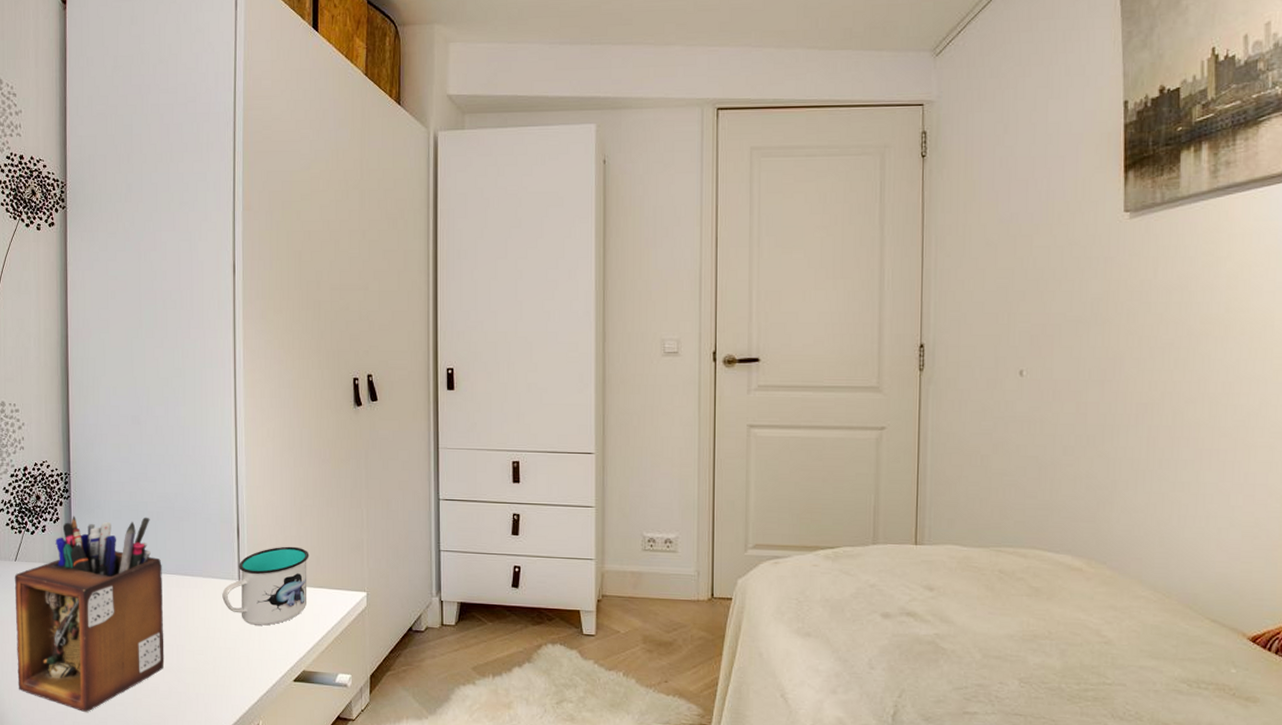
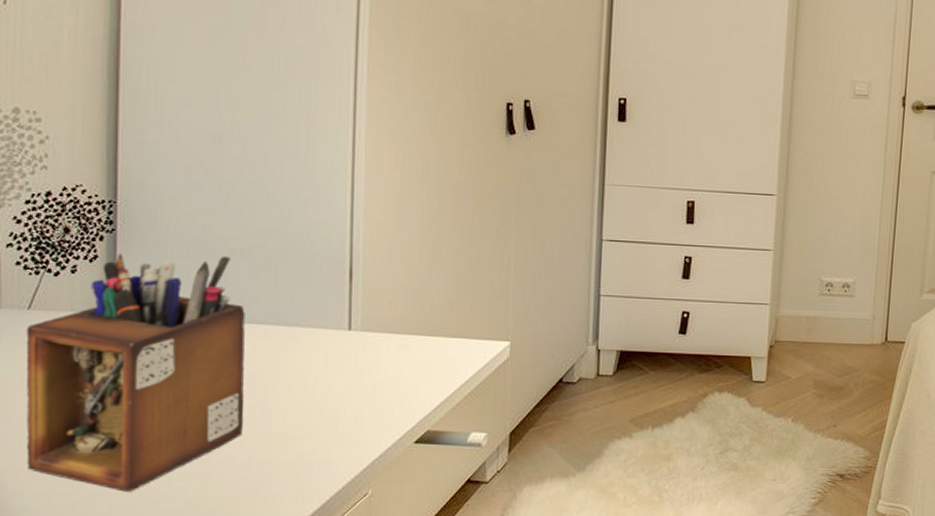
mug: present [222,546,310,626] -> none [326,290,442,381]

